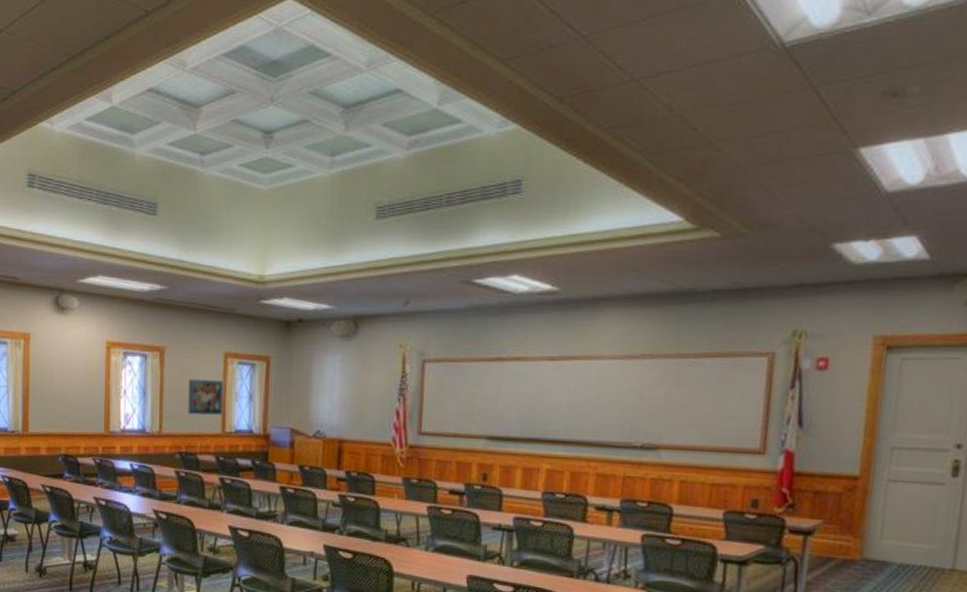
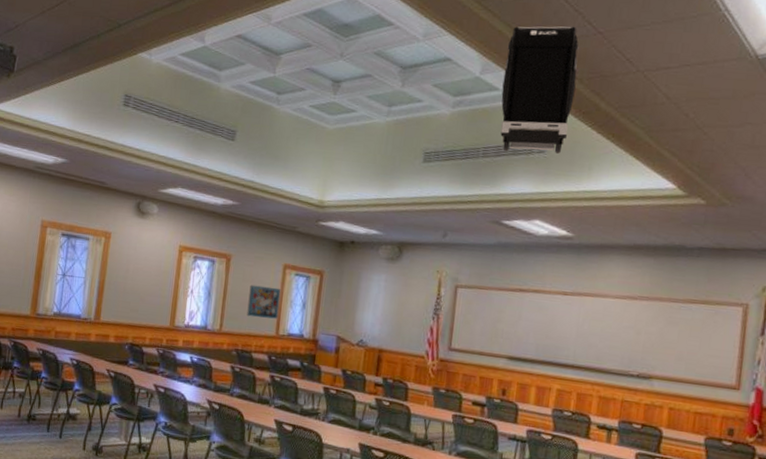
luggage: none [465,32,558,197] -> present [500,26,579,154]

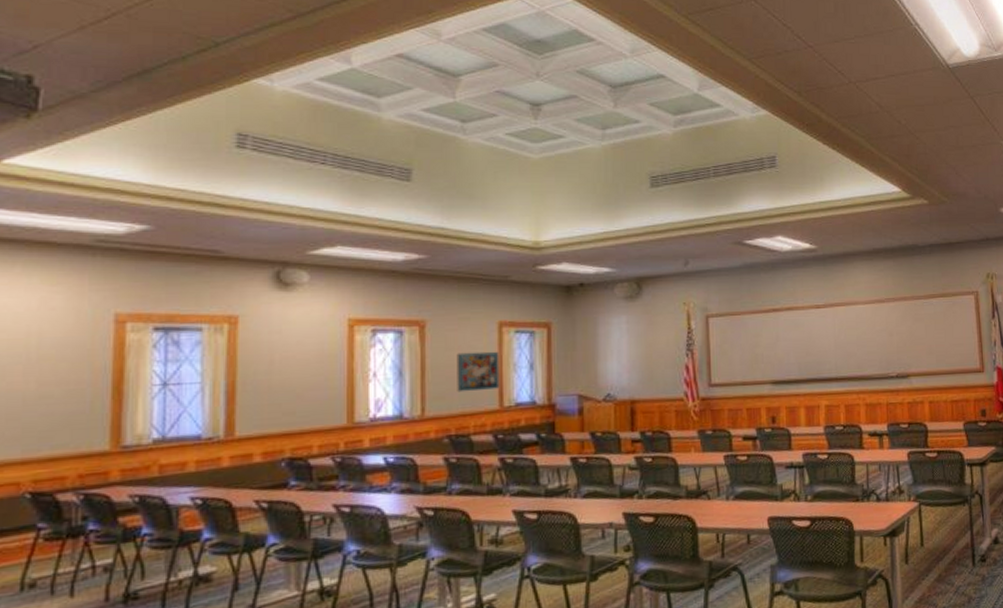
luggage: present [500,26,579,154] -> none [722,40,796,169]

